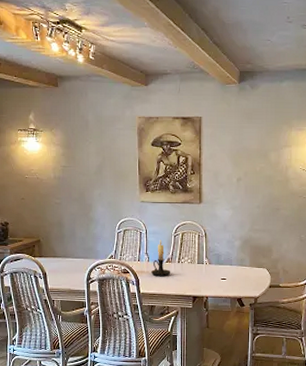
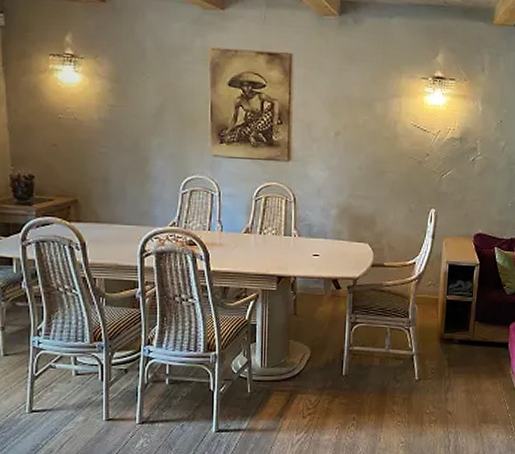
candle holder: present [151,239,171,277] -> none [225,203,250,251]

